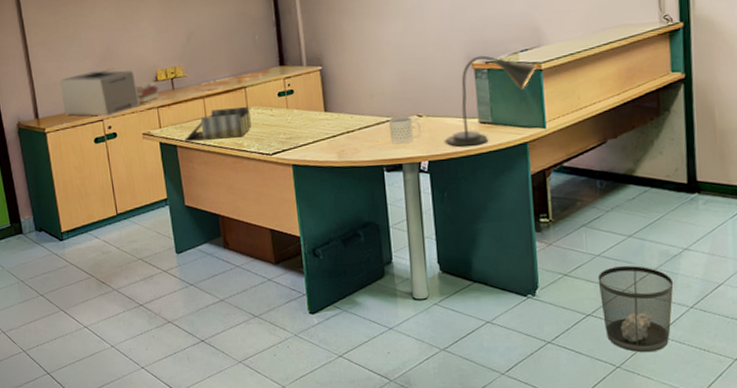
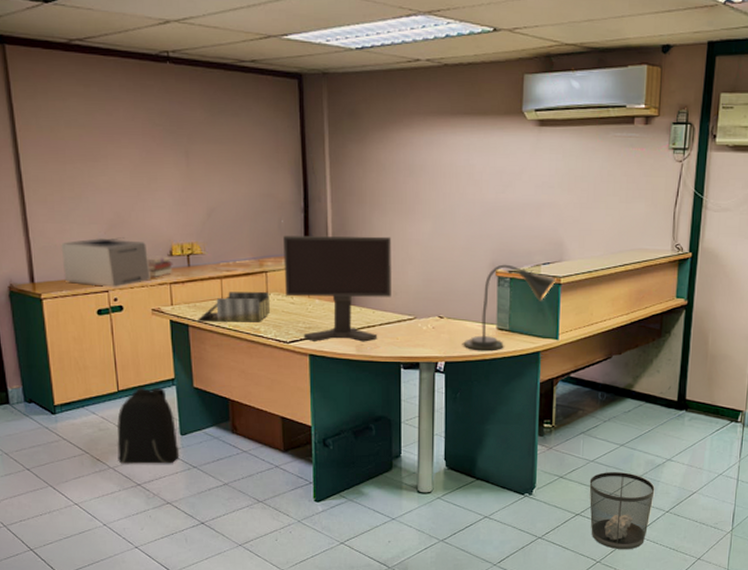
backpack: none [117,209,177,285] -> present [116,388,180,464]
monitor: none [258,40,368,152] -> present [283,235,392,342]
mug: present [389,116,421,145] -> none [410,316,440,344]

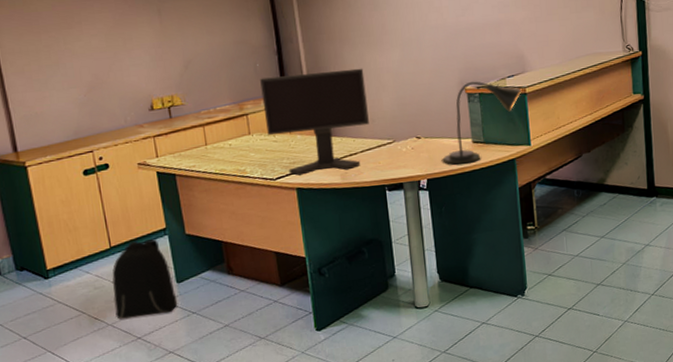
printer: present [61,237,150,288] -> none [41,98,134,148]
books: present [147,254,173,278] -> none [128,110,156,134]
desk organizer: present [198,292,270,322] -> none [184,134,254,170]
waste bin: present [589,471,655,550] -> none [576,262,639,337]

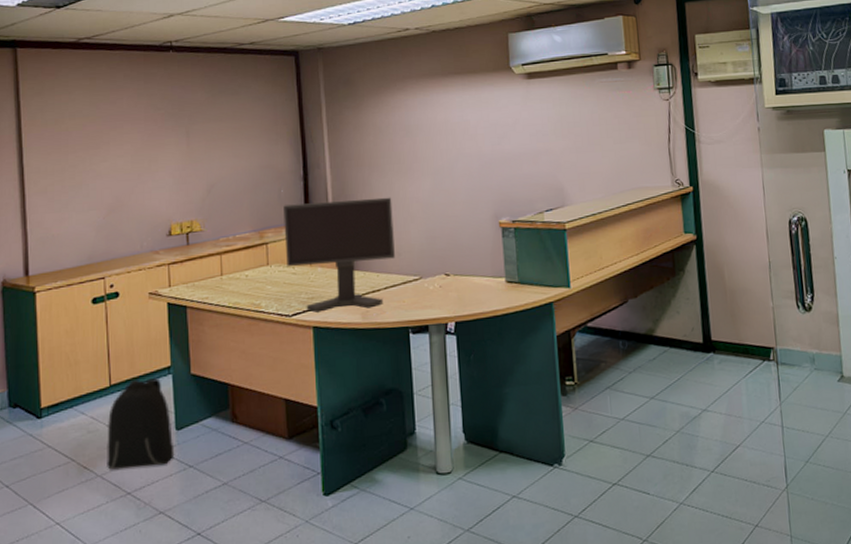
desk lamp: present [441,81,522,165] -> none [471,214,561,307]

